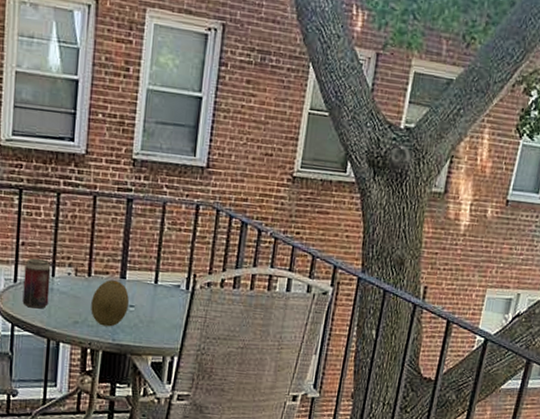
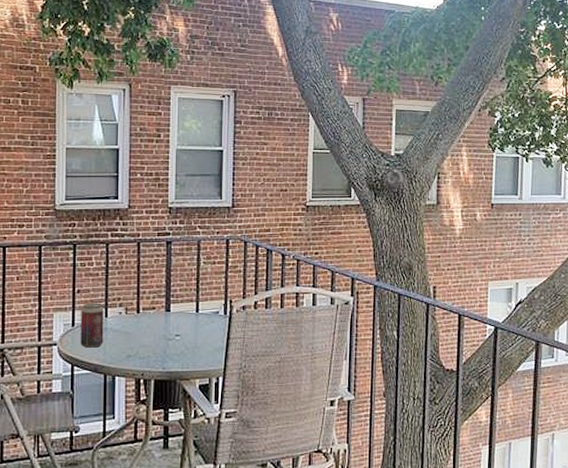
fruit: present [91,280,129,327] -> none [141,314,174,357]

